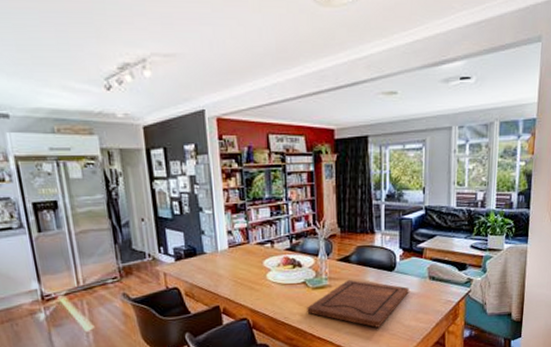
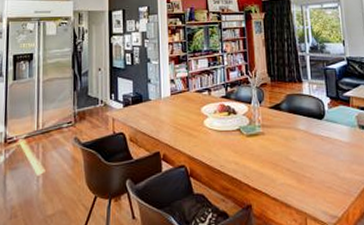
cutting board: present [307,279,409,328] -> none [242,127,341,179]

